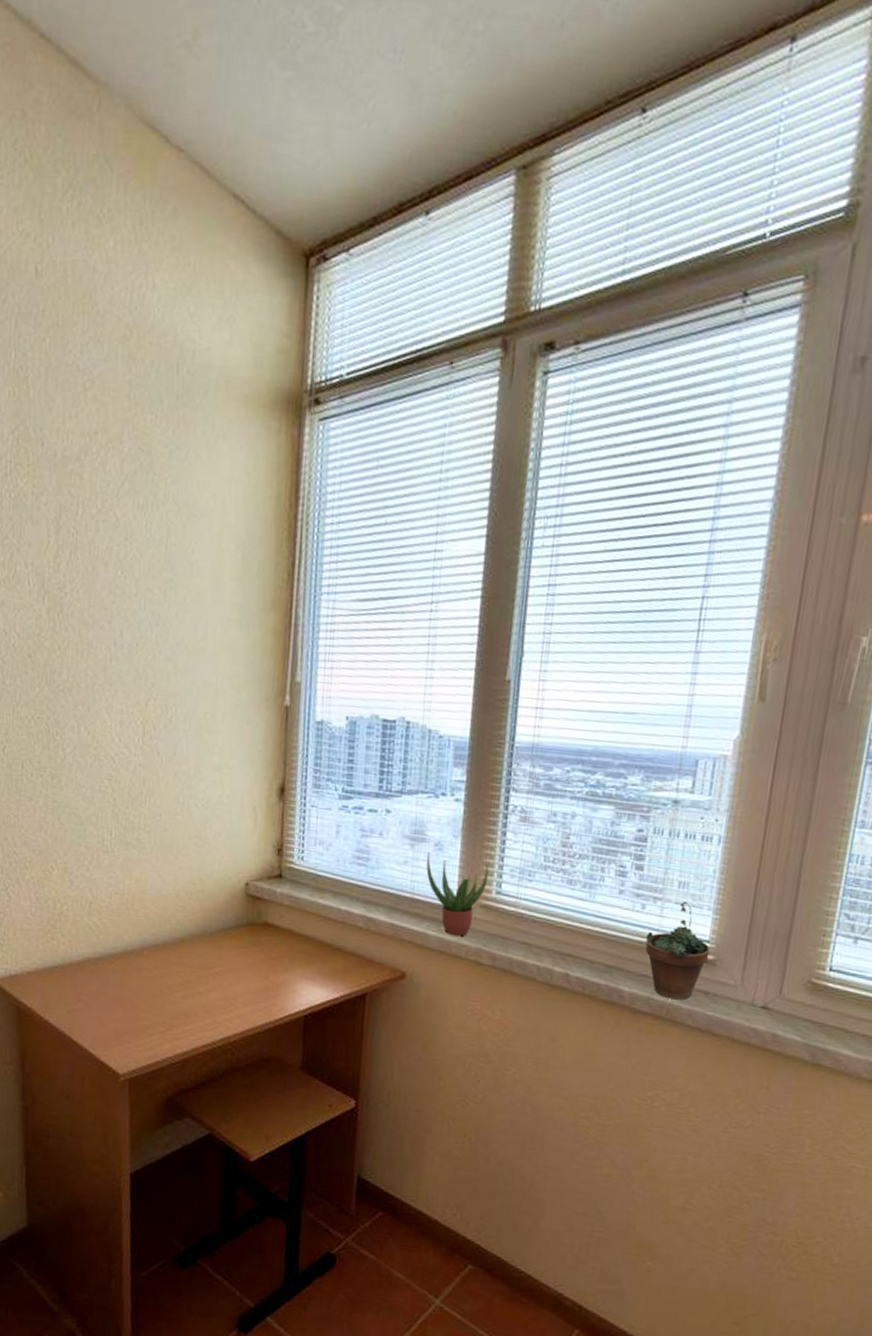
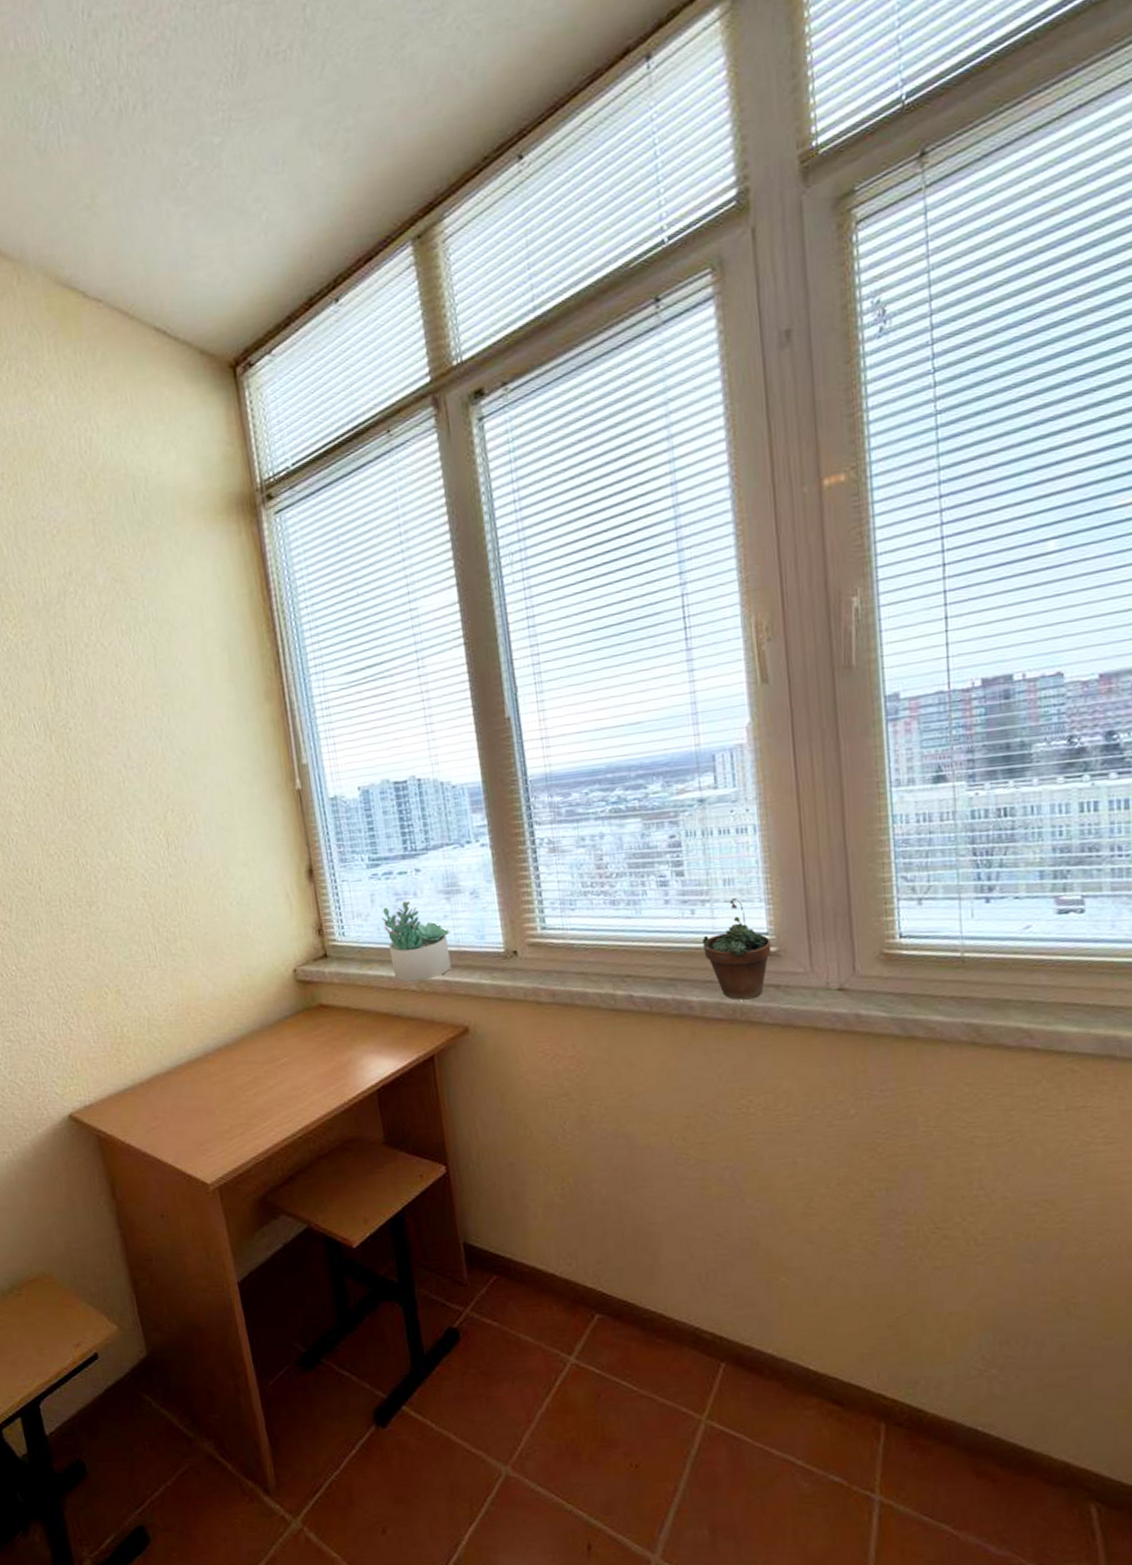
succulent plant: none [343,838,407,920] -> present [382,901,451,982]
potted plant: present [426,851,489,937] -> none [465,901,531,981]

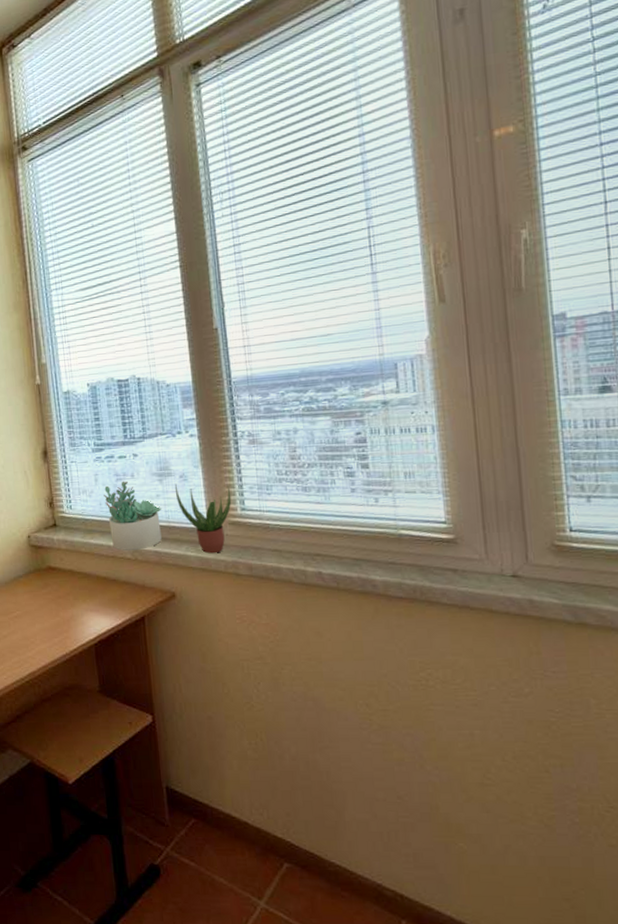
potted plant: none [465,901,531,981] -> present [175,483,232,554]
succulent plant: present [702,897,772,1000] -> none [385,489,449,581]

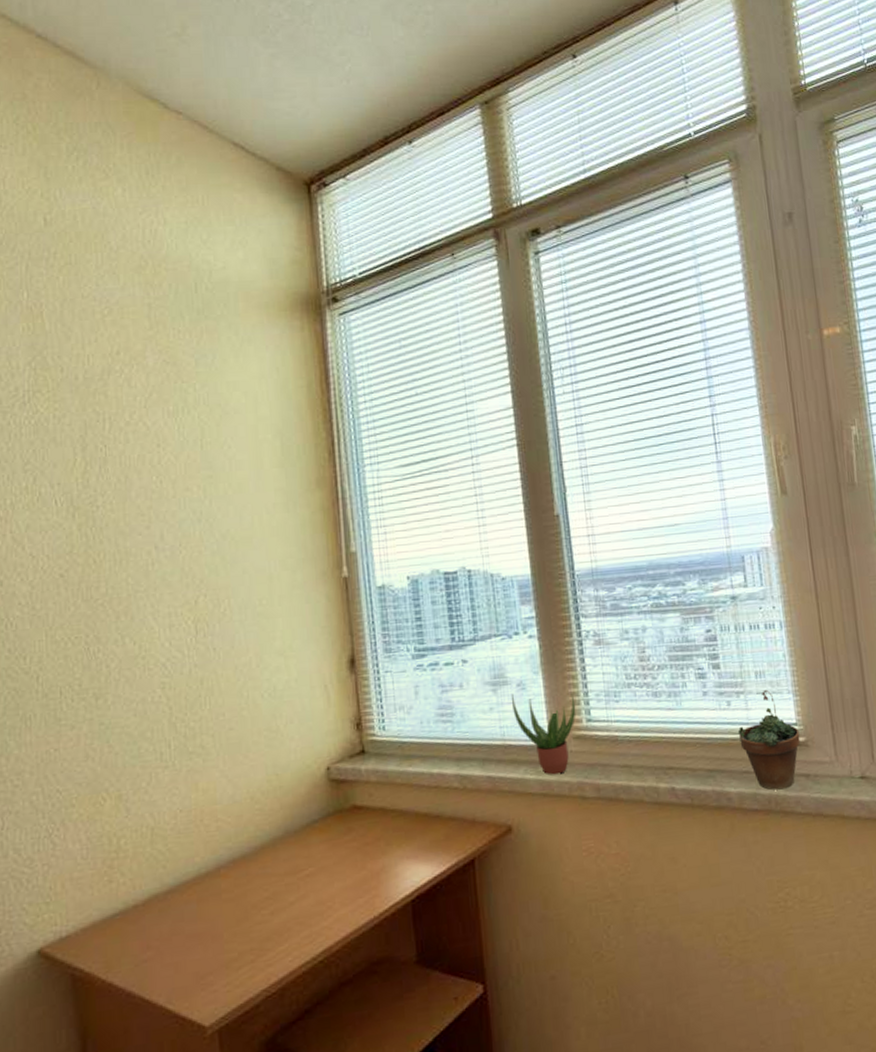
succulent plant: present [104,481,162,551] -> none [426,692,496,779]
succulent plant: none [385,489,449,581] -> present [738,689,801,791]

